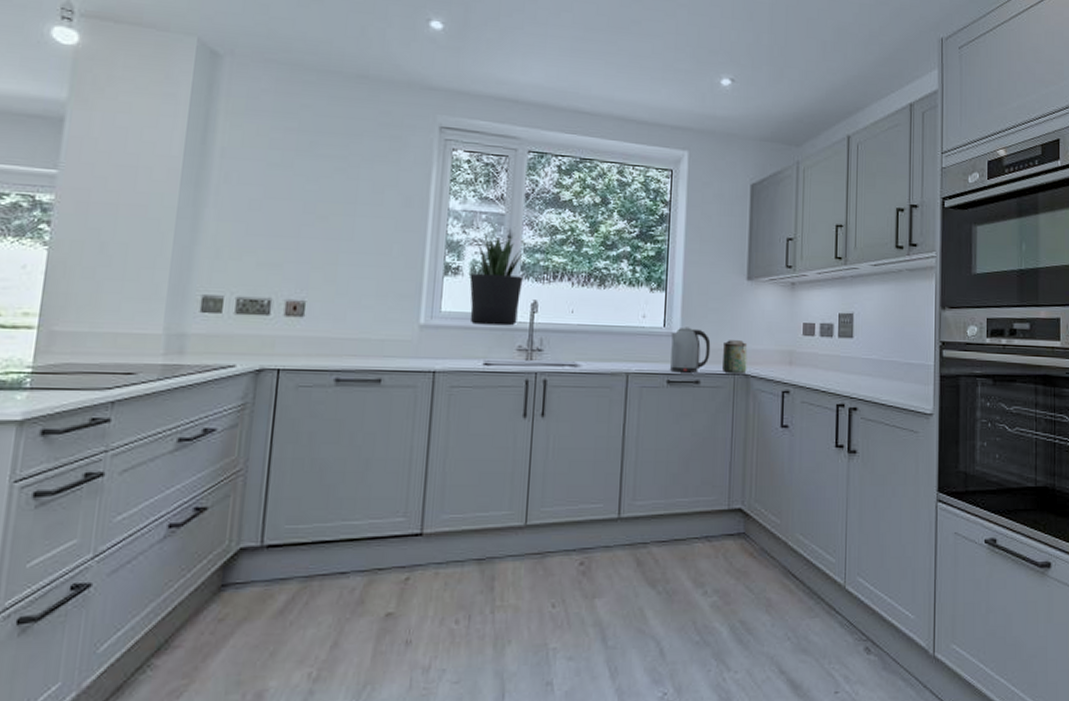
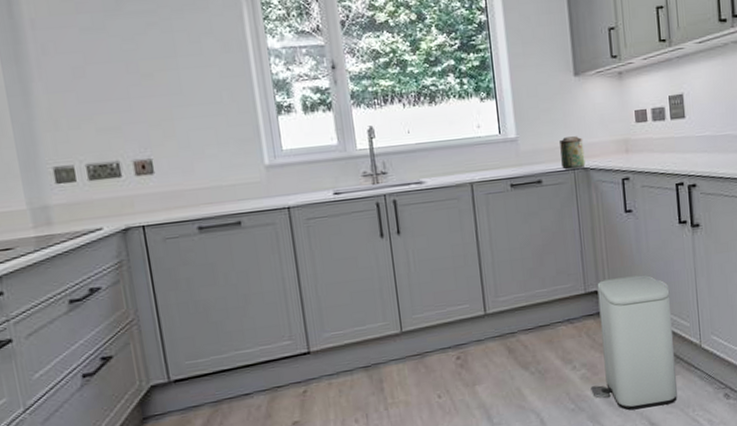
planter: present [469,231,523,326] -> none [302,65,357,158]
kettle: present [670,327,711,373] -> none [507,130,548,176]
pedal bin: none [720,498,818,653] -> present [590,274,677,411]

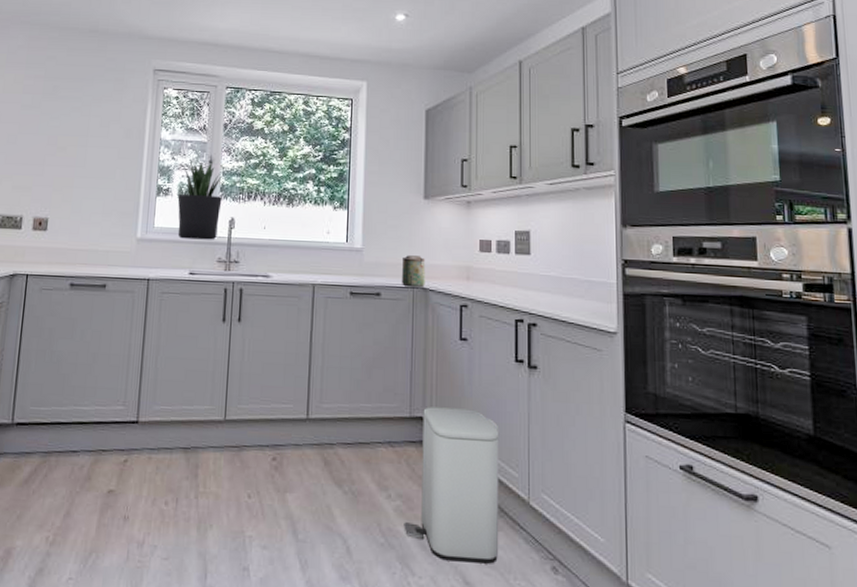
planter: none [302,65,357,158] -> present [177,157,222,240]

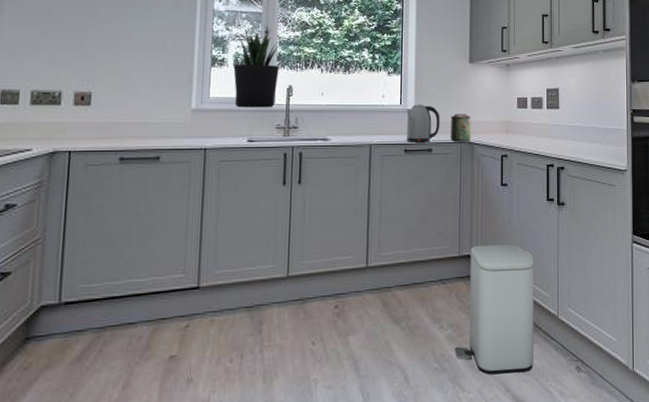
kettle: none [353,242,390,285] -> present [406,104,440,142]

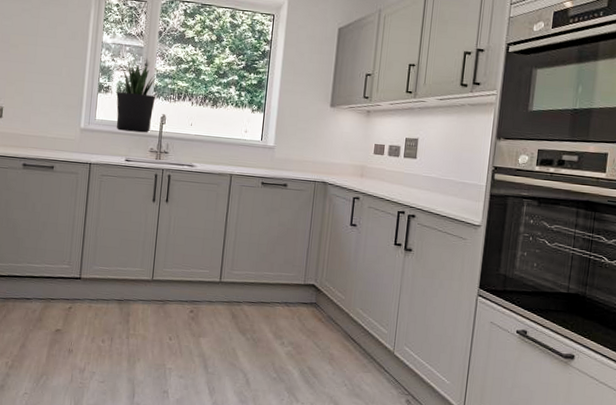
kettle: present [406,104,440,142] -> none [265,141,298,178]
canister: present [450,114,471,142] -> none [305,154,328,181]
pedal bin: present [454,244,534,375] -> none [292,277,376,396]

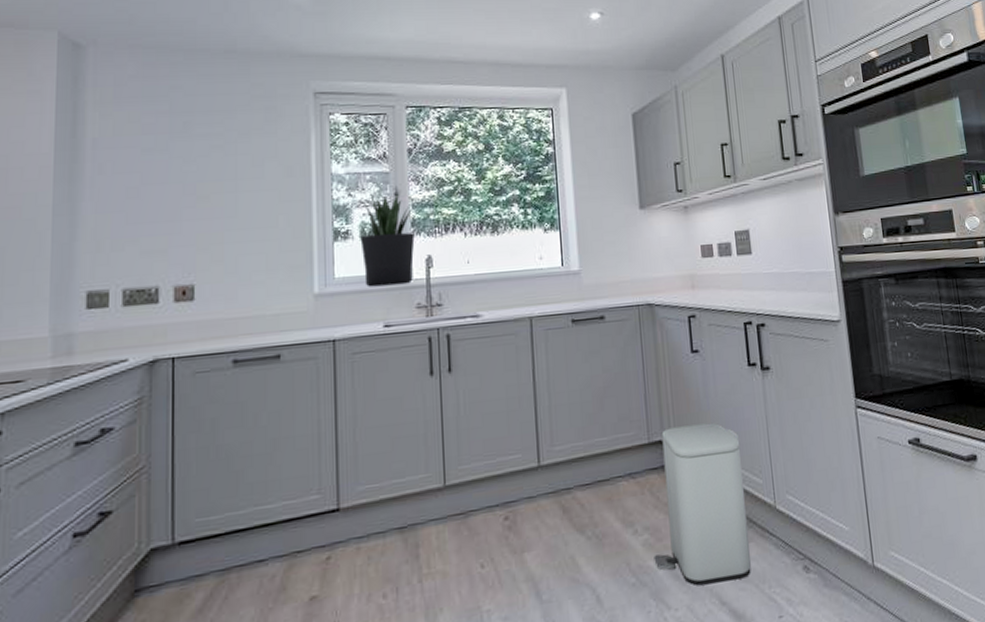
pedal bin: none [292,277,376,396] -> present [654,422,751,586]

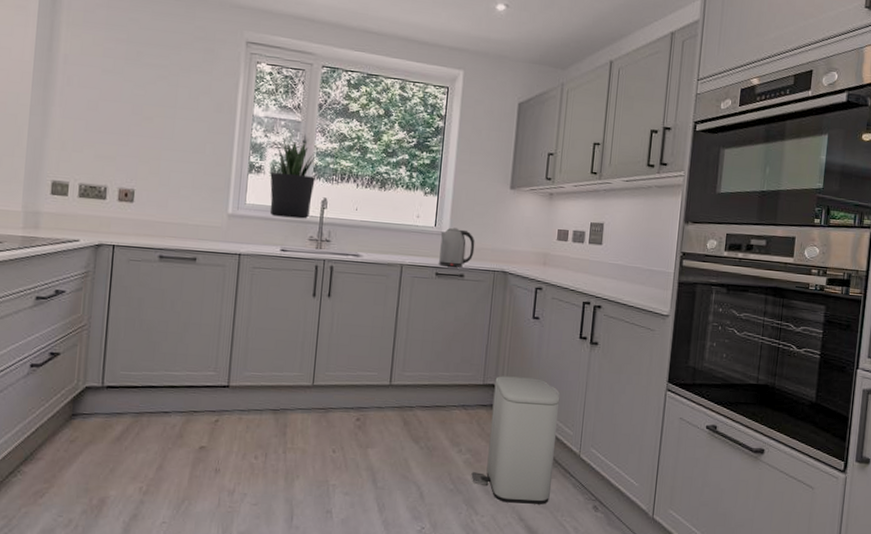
kettle: none [569,263,612,311] -> present [439,227,475,268]

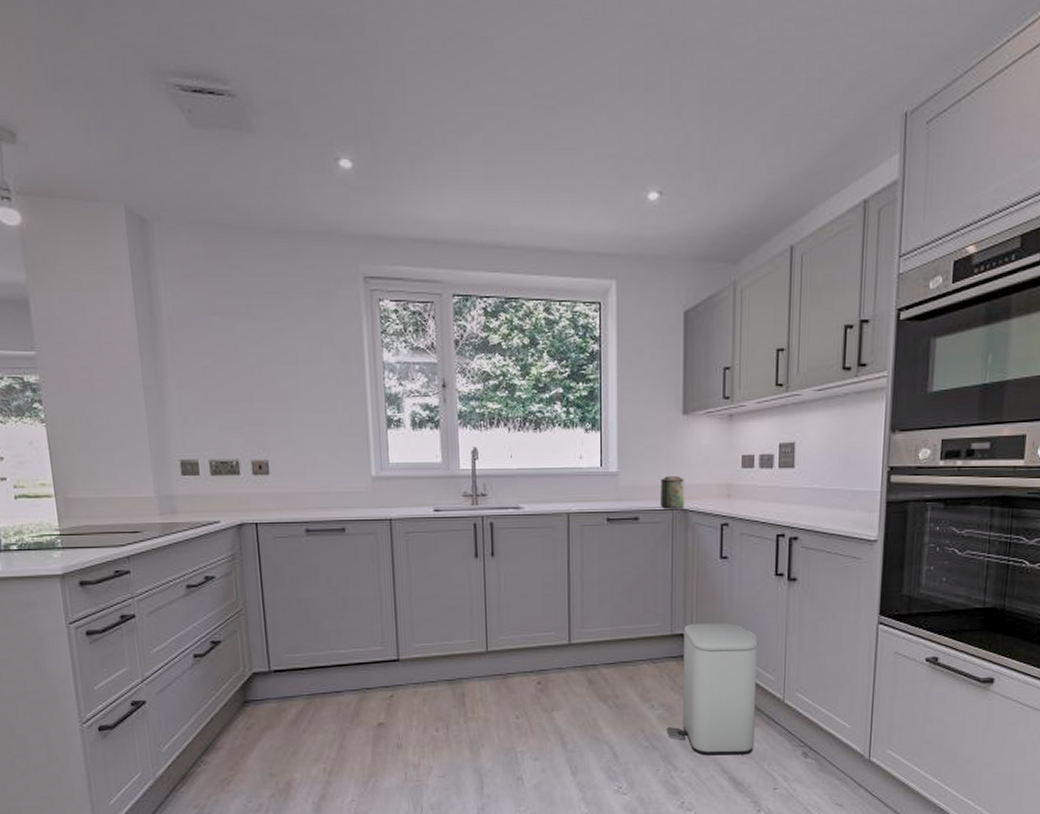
planter: present [269,136,316,219] -> none [411,382,462,474]
kettle: present [439,227,475,268] -> none [608,465,648,510]
canister: none [483,241,508,271] -> present [659,476,685,509]

